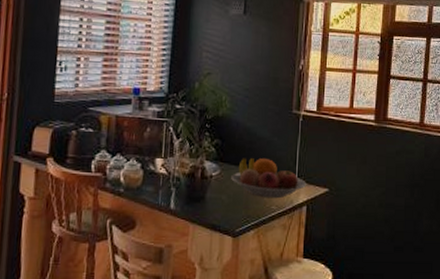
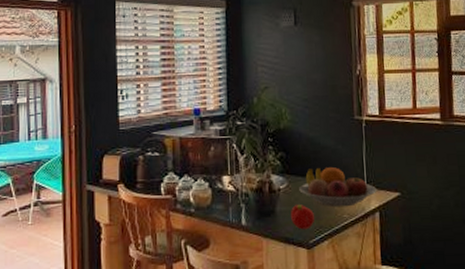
fruit: none [220,193,243,218] -> present [291,205,314,230]

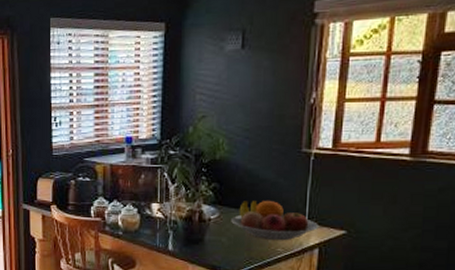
fruit: present [291,205,314,230] -> none [220,235,245,260]

